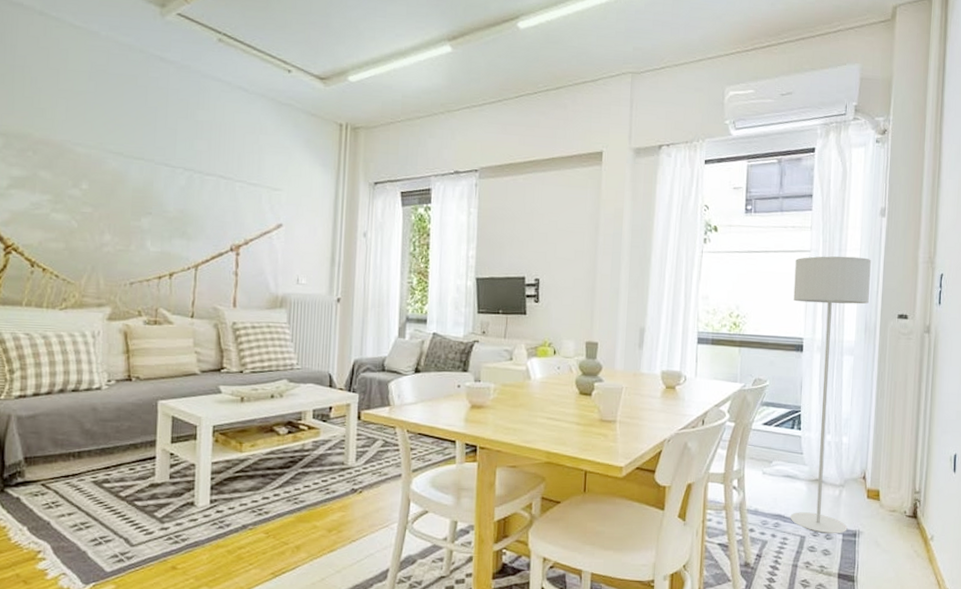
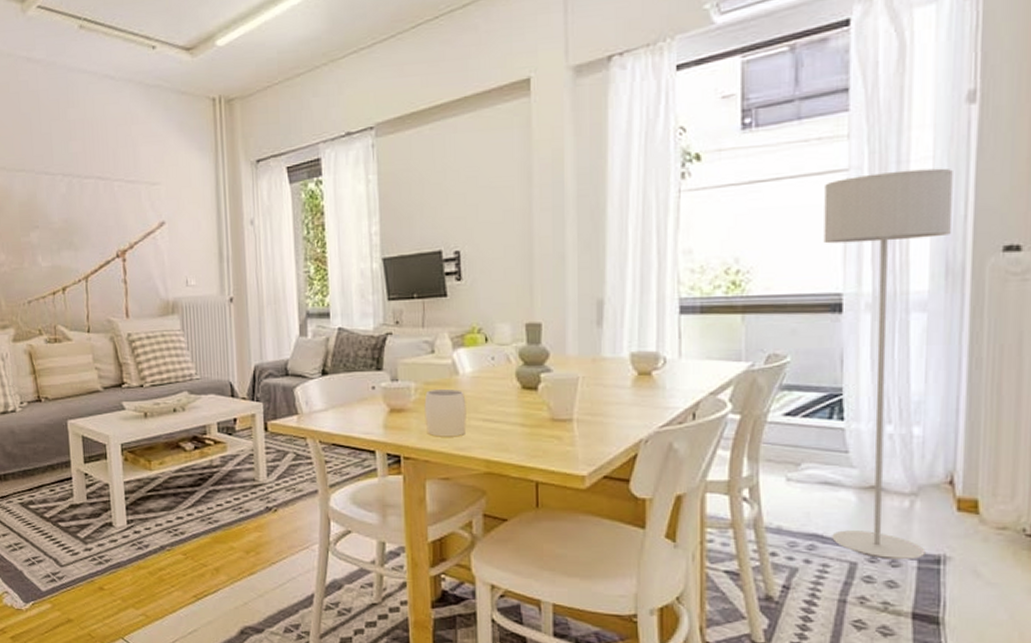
mug: none [500,391,535,432] -> present [424,390,467,437]

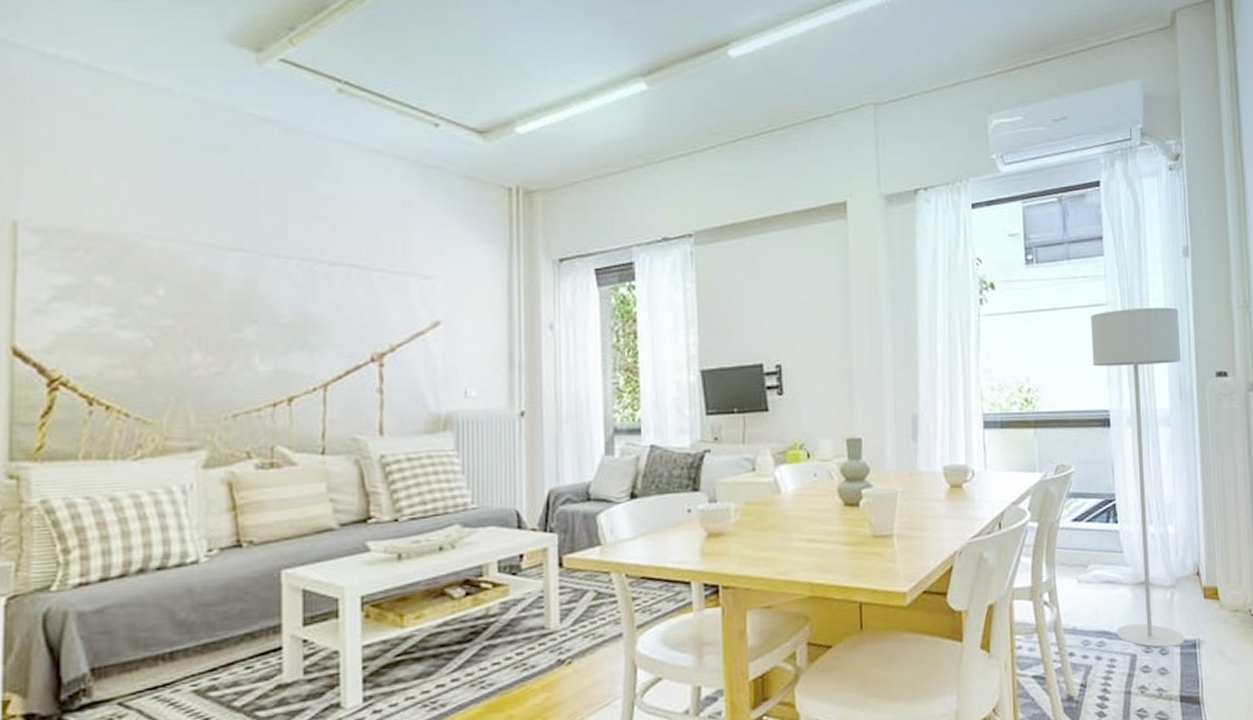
mug: present [424,390,467,437] -> none [745,509,789,562]

